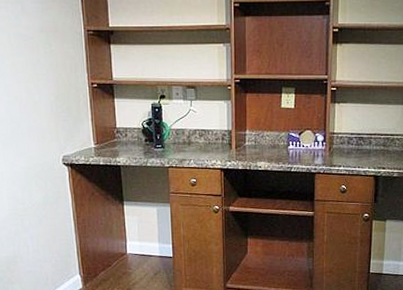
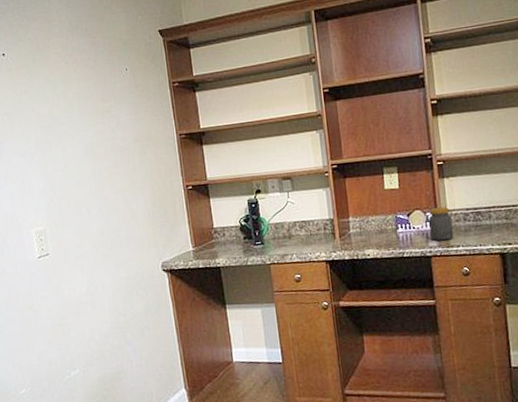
jar: none [316,129,338,160] -> present [429,206,454,242]

